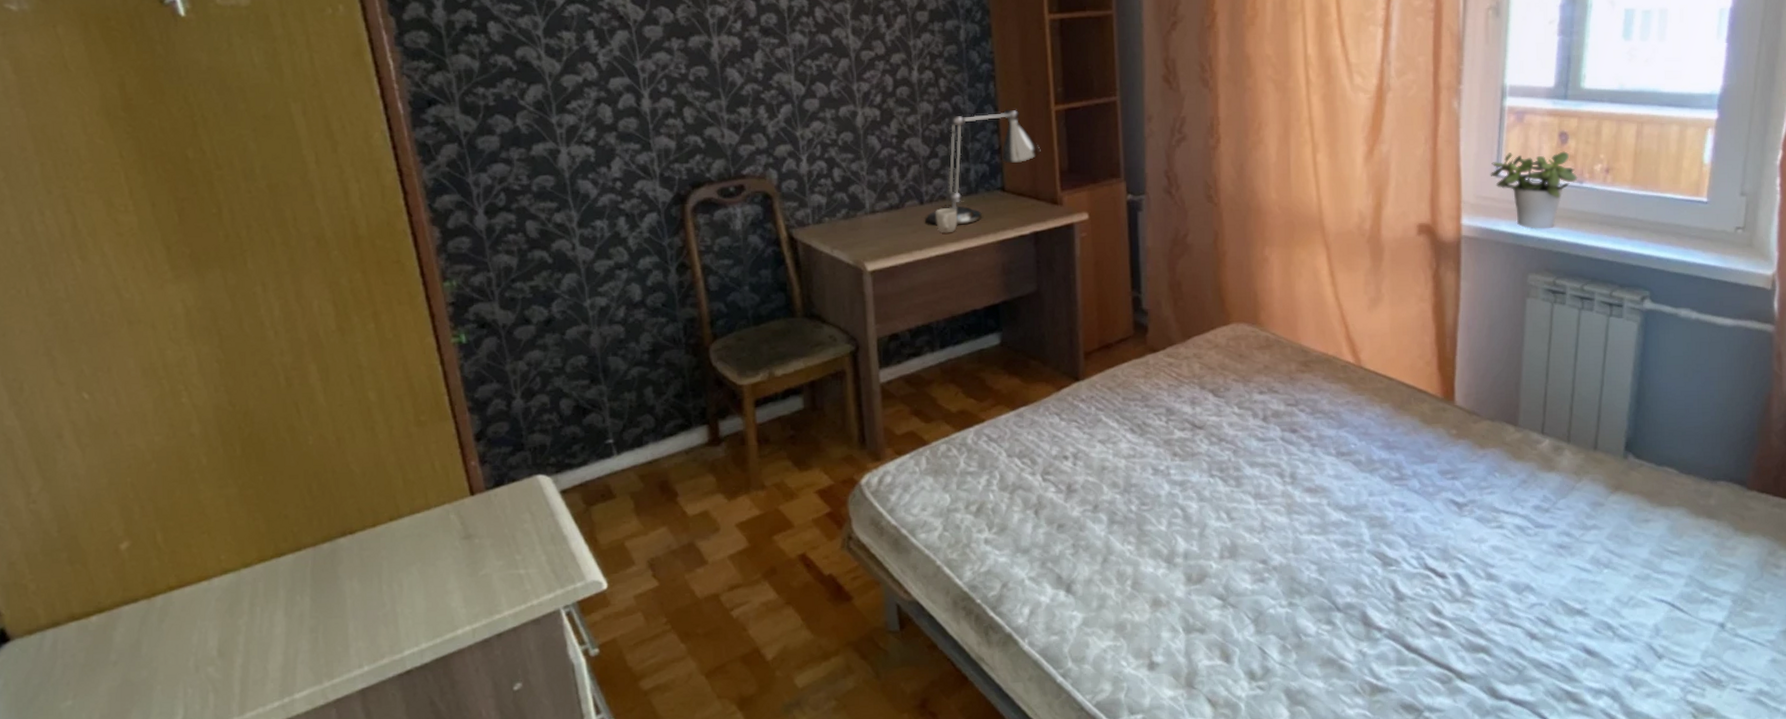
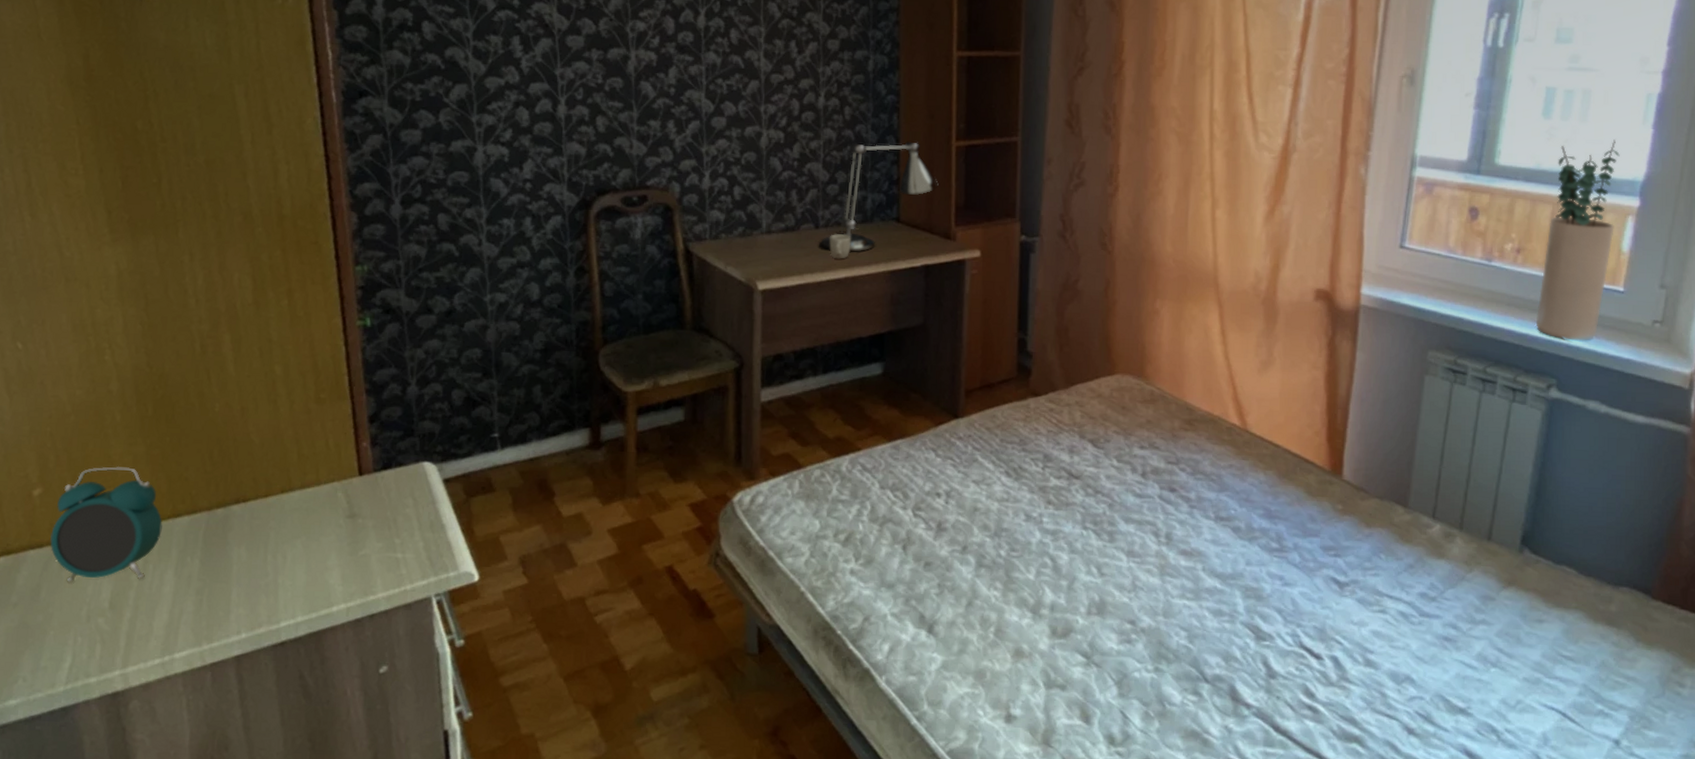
alarm clock: none [145,510,266,634] -> present [50,465,163,582]
potted plant: present [1490,151,1578,229] -> none [1394,224,1487,306]
vase: none [1627,56,1697,253] -> present [1535,140,1620,341]

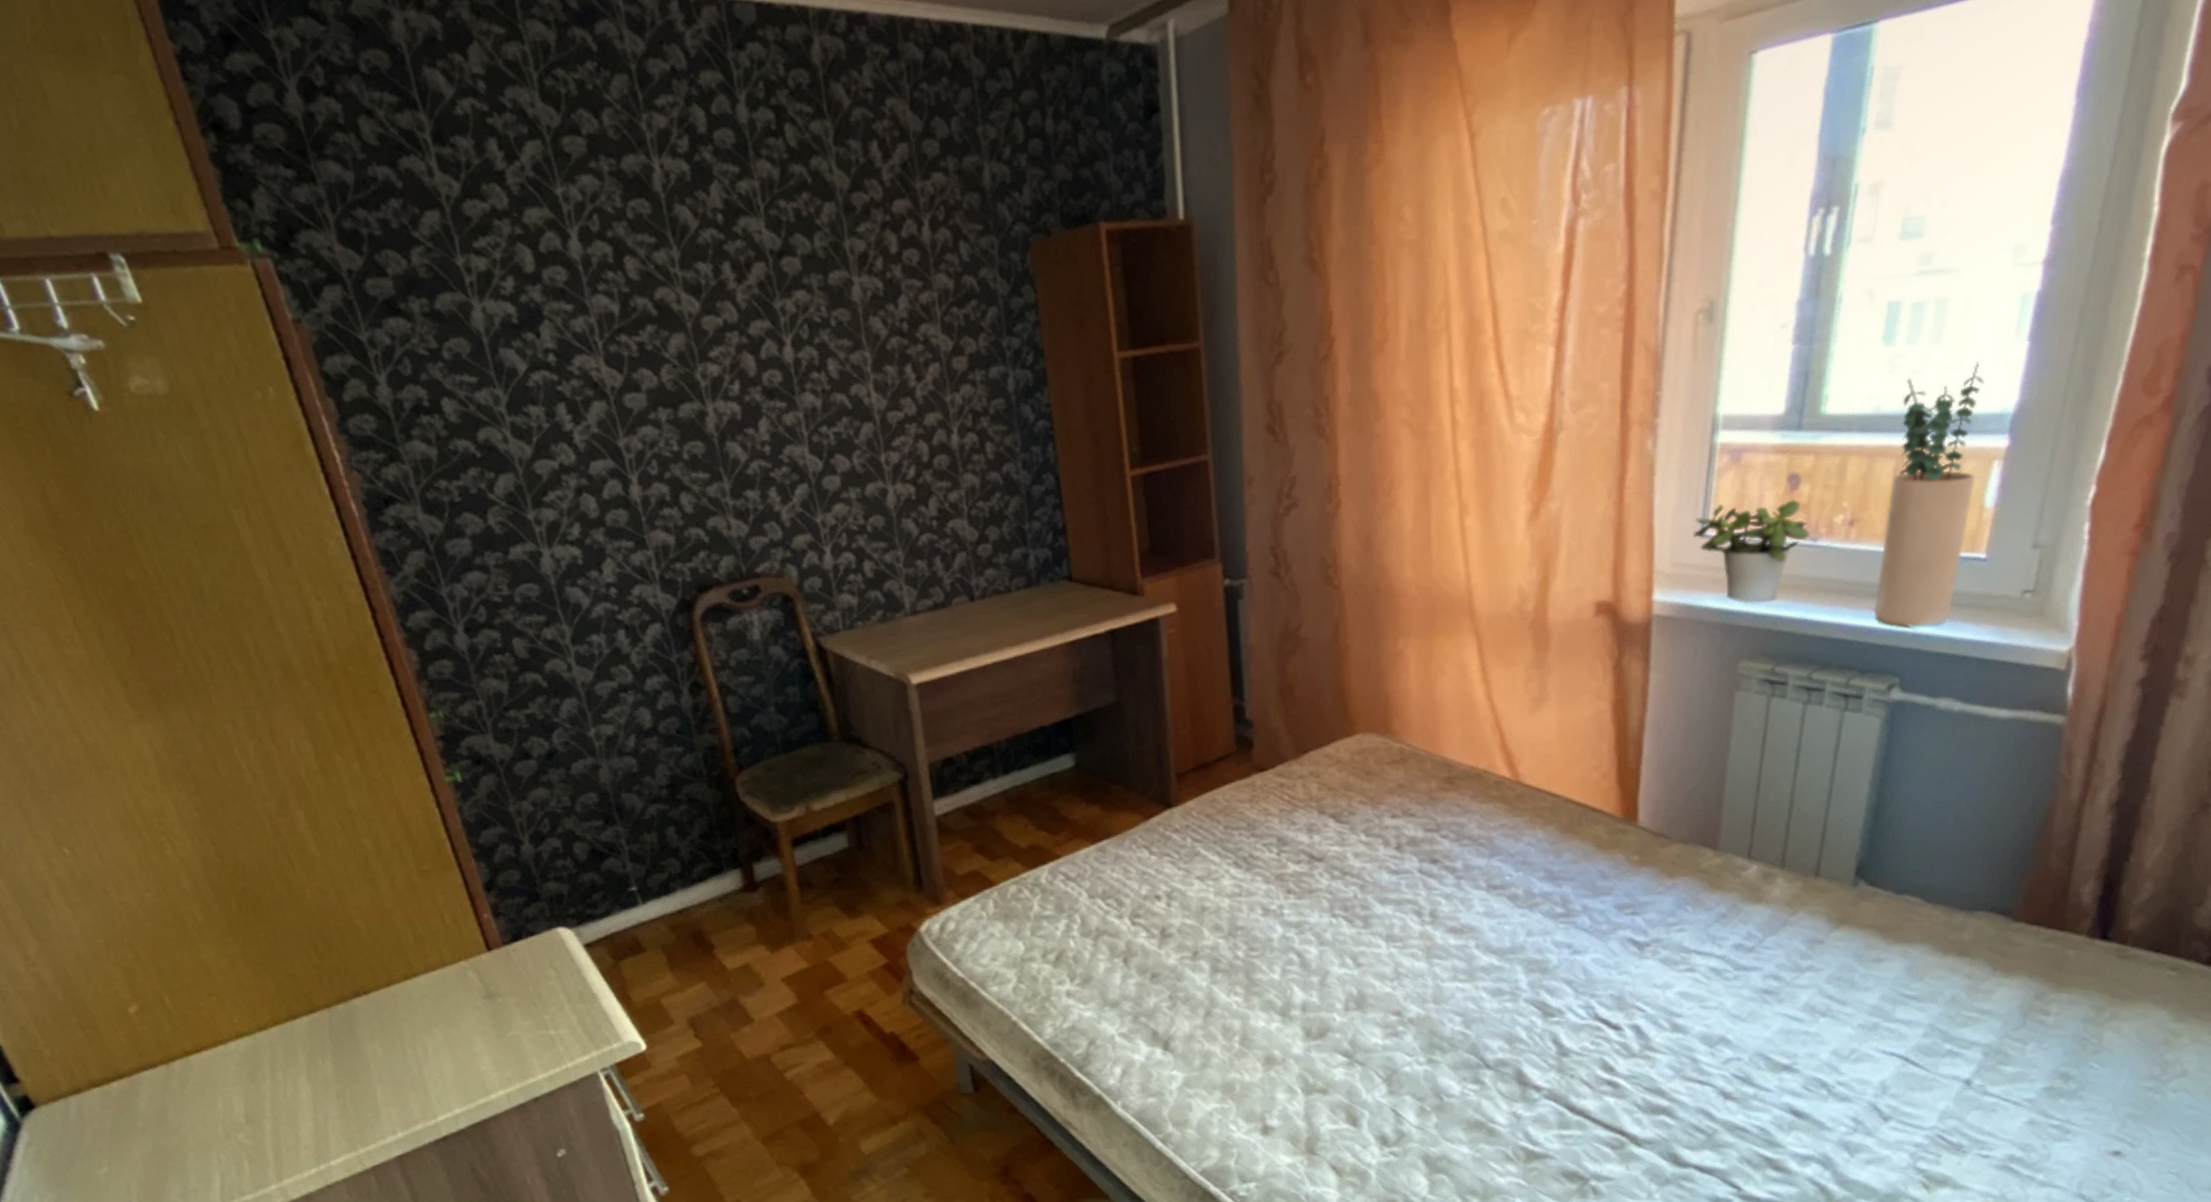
alarm clock: present [50,465,163,582] -> none [158,970,283,1100]
desk lamp: present [819,141,939,252] -> none [977,477,1115,627]
mug: present [829,234,851,259] -> none [989,604,1017,636]
potted plant: none [1394,224,1487,306] -> present [1693,499,1811,603]

